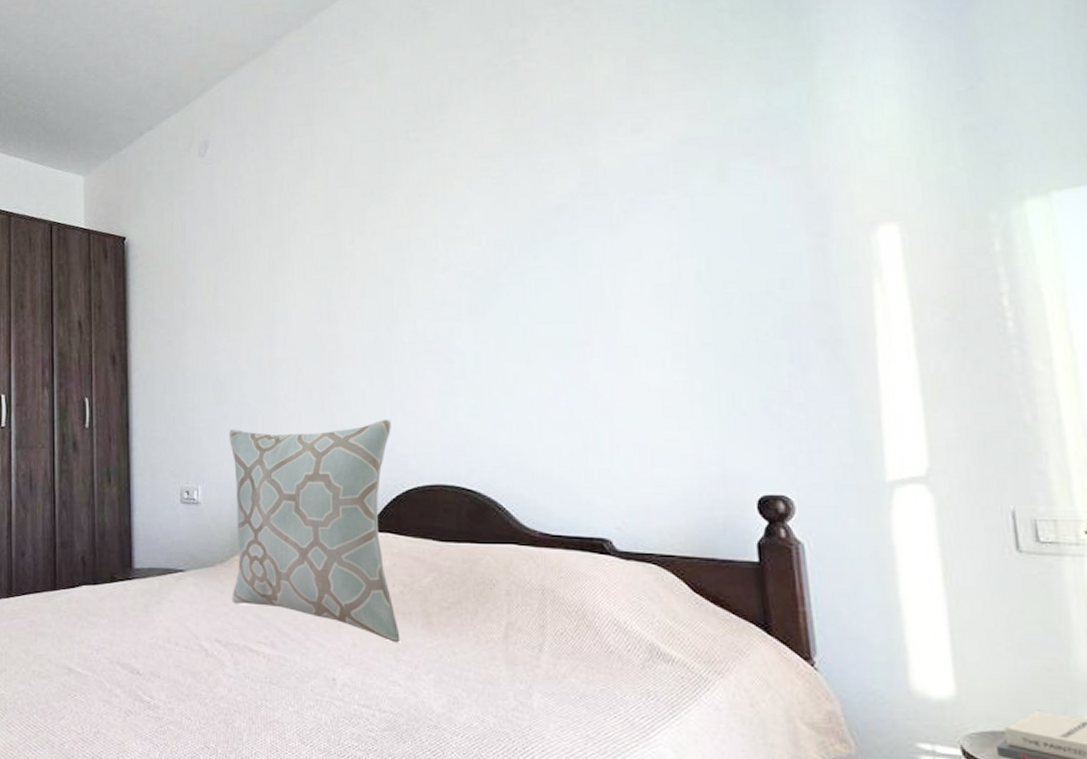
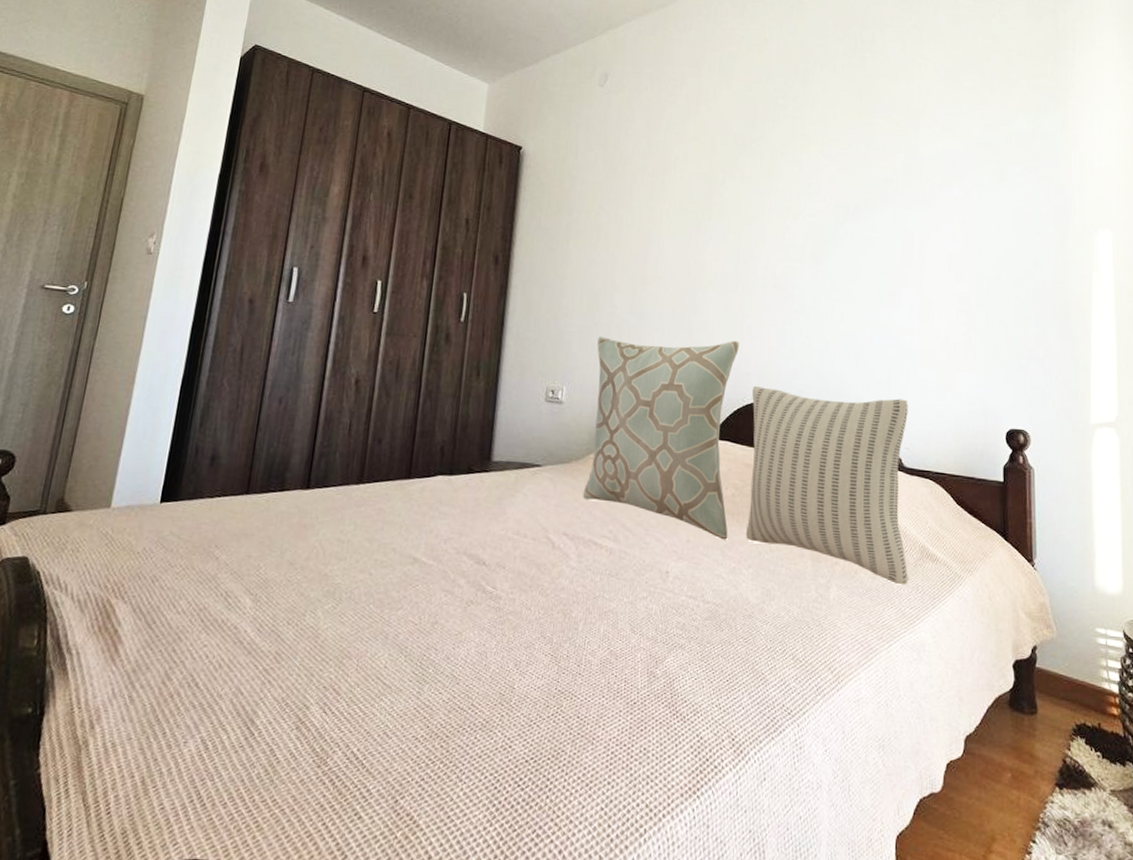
pillow: none [412,469,636,691] -> present [745,386,909,586]

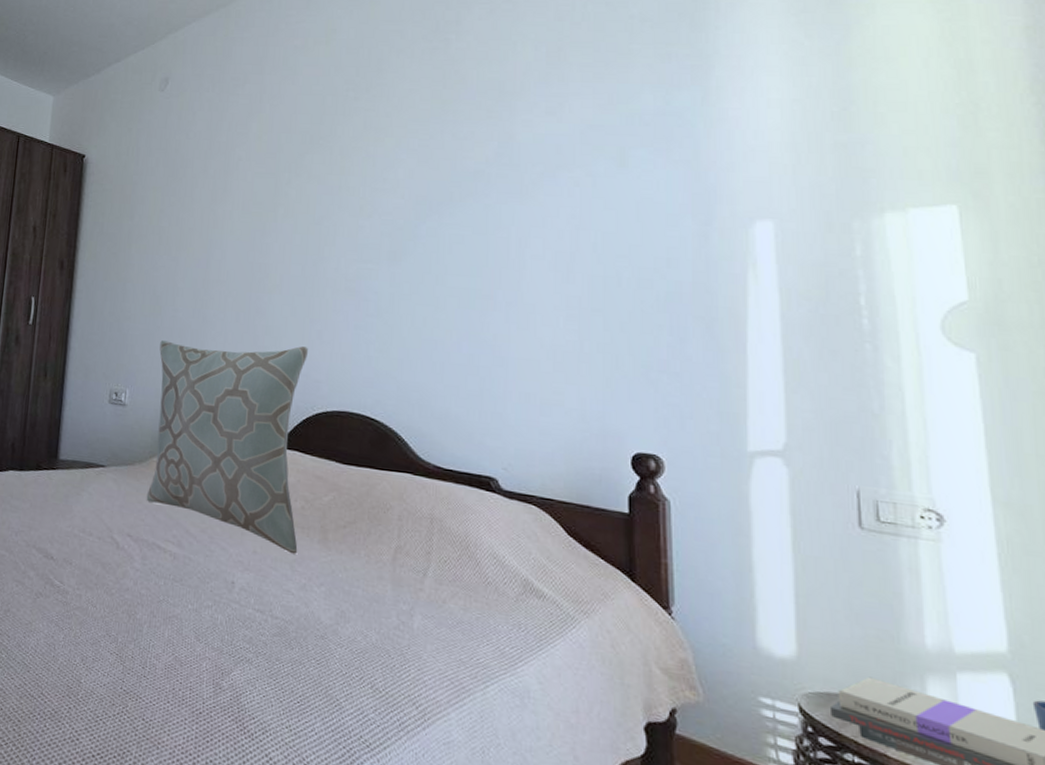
pillow: present [745,386,909,586] -> none [316,394,509,622]

